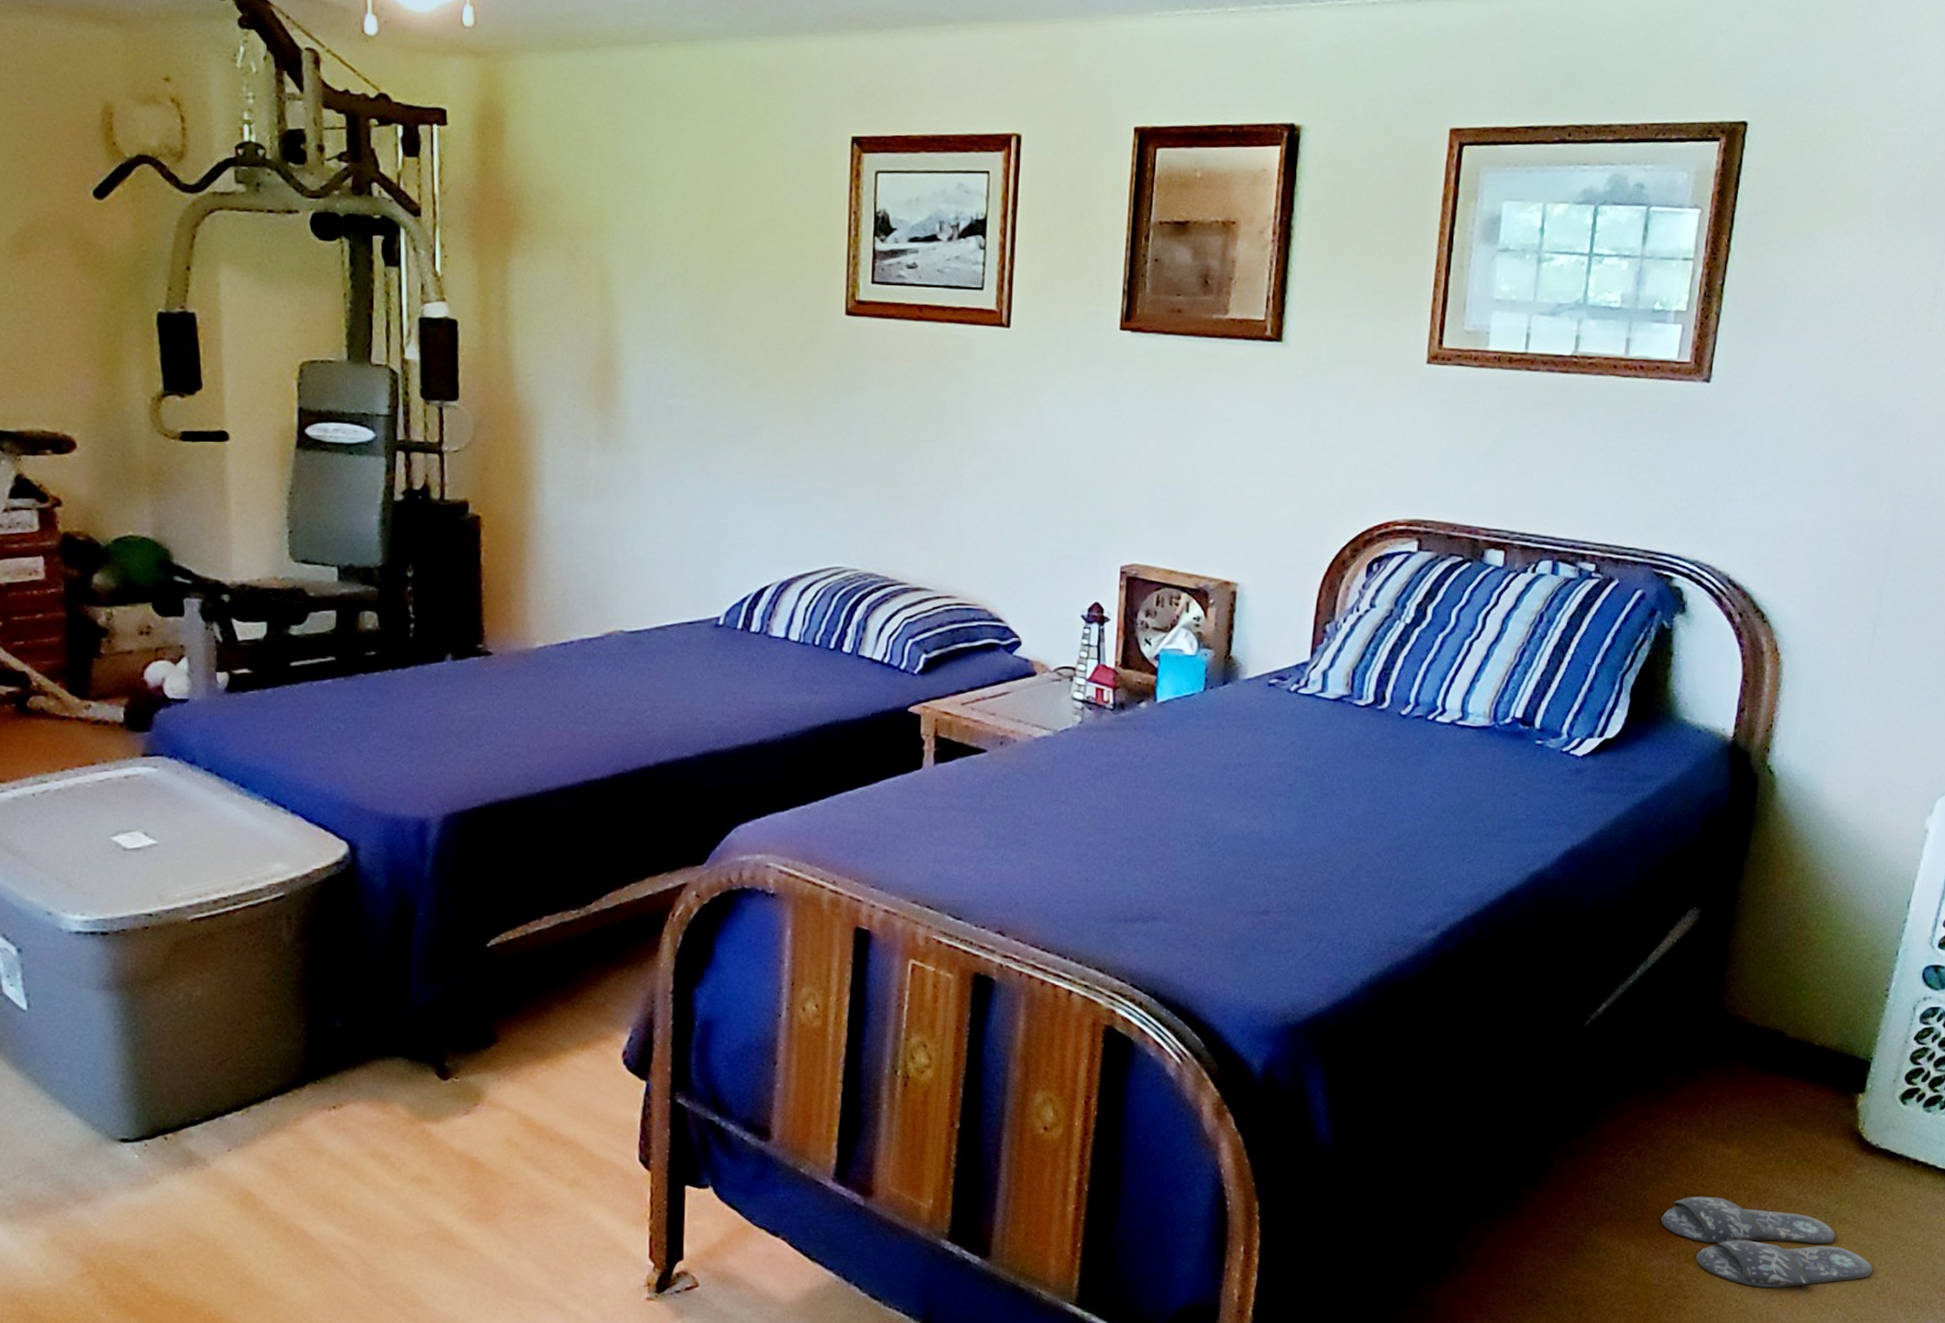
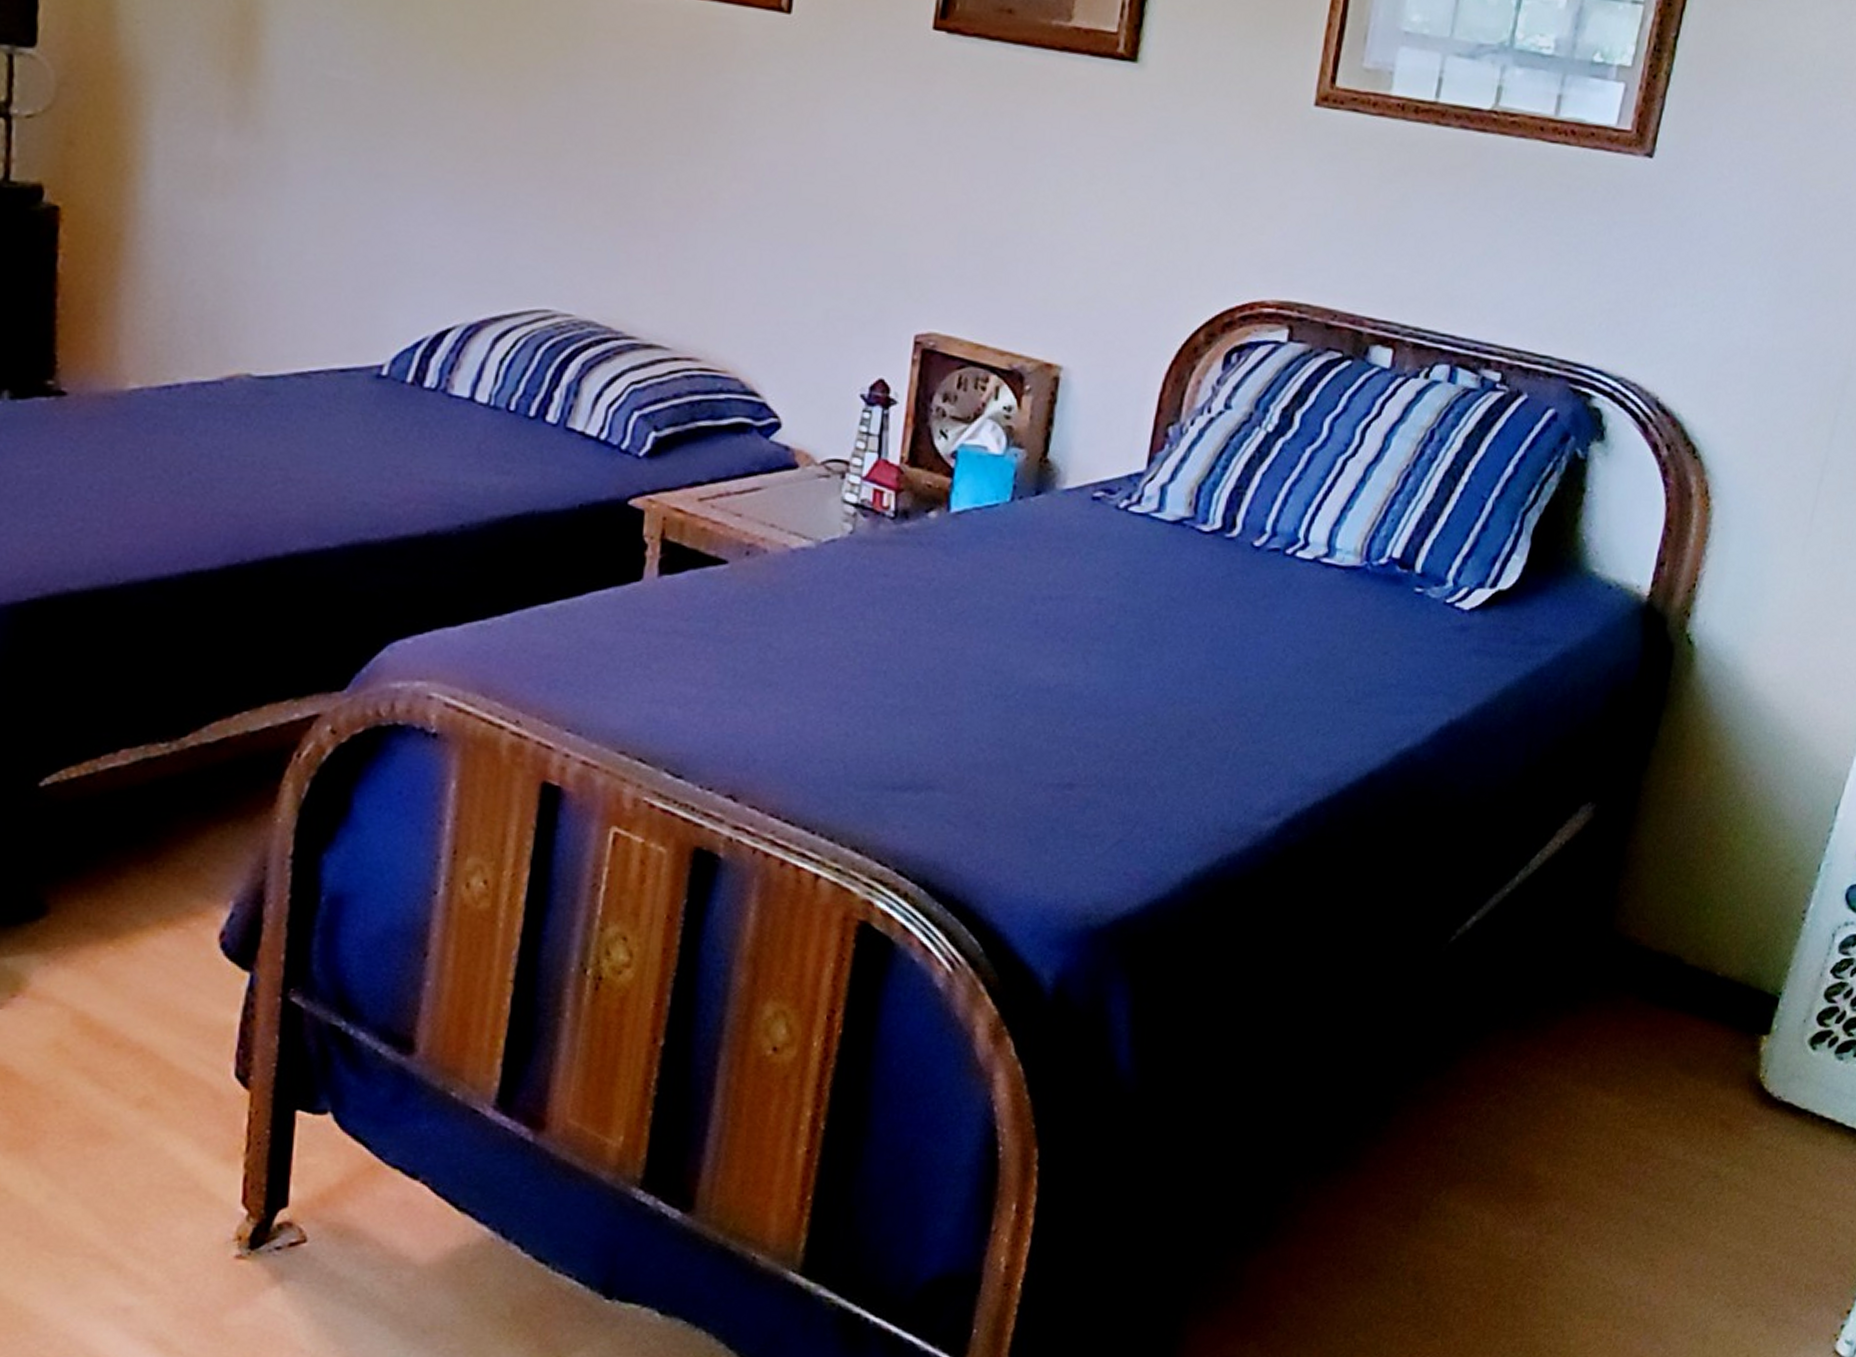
slippers: present [1661,1196,1873,1288] -> none [1523,1154,1764,1266]

